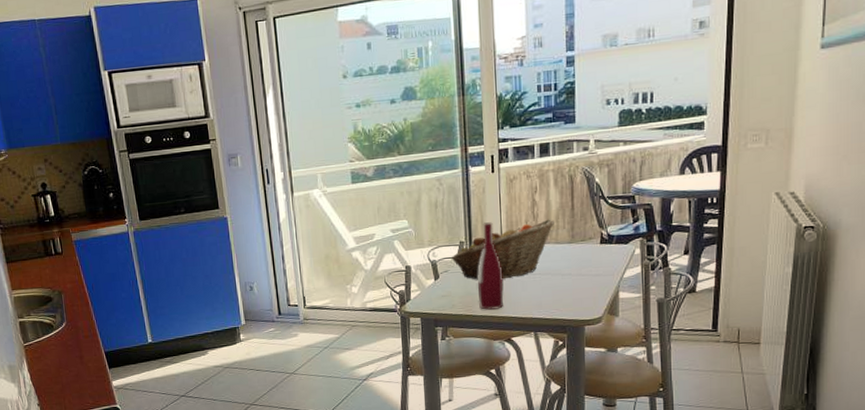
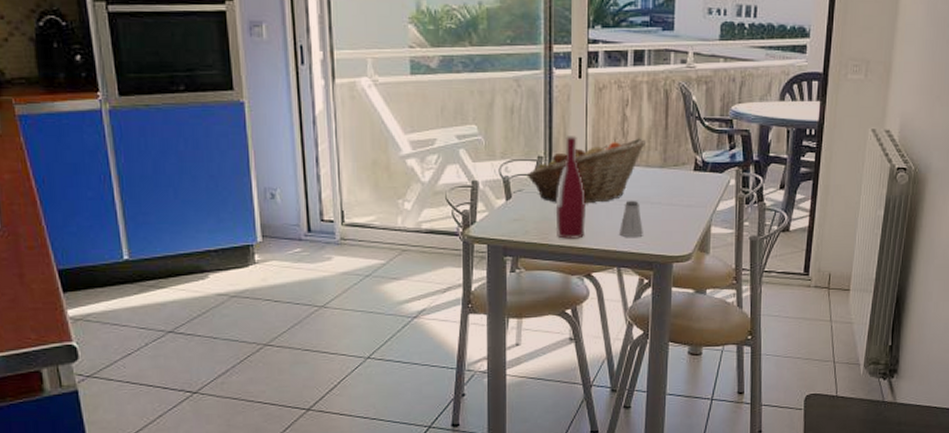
saltshaker: none [534,274,556,305] -> present [619,201,643,237]

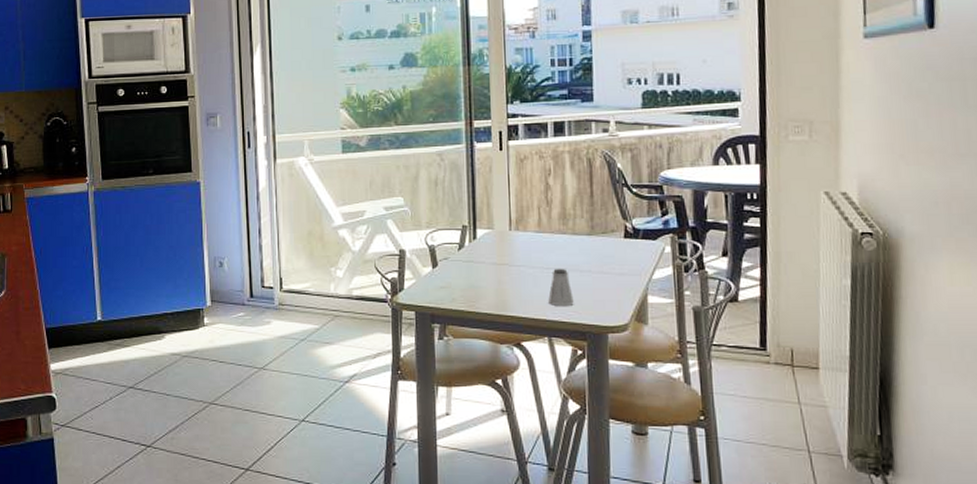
fruit basket: present [526,138,647,204] -> none [451,206,572,272]
wine bottle: present [555,136,586,239] -> none [482,205,513,307]

